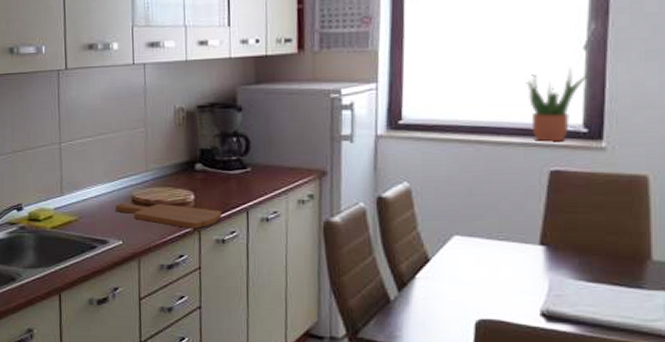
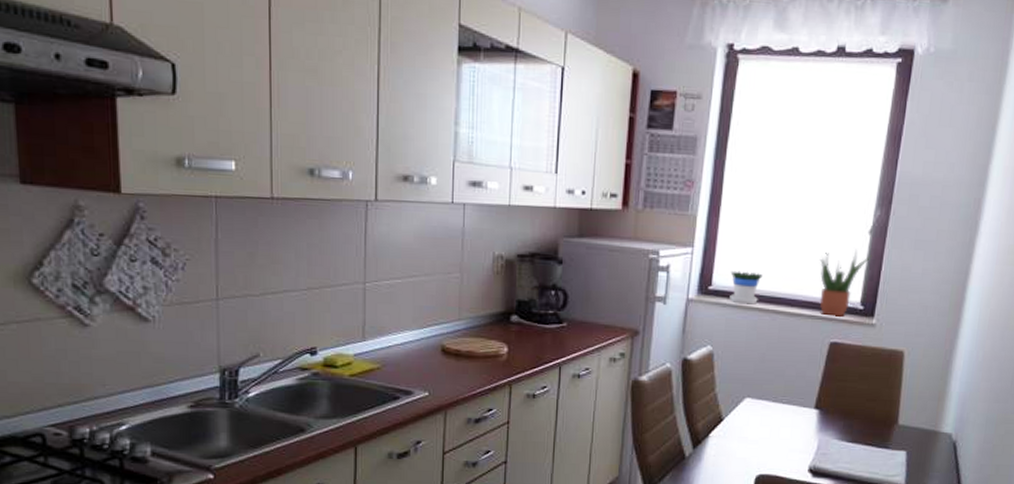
cutting board: present [115,203,222,229] -> none [423,352,534,383]
flowerpot: none [421,102,459,138] -> present [730,270,763,306]

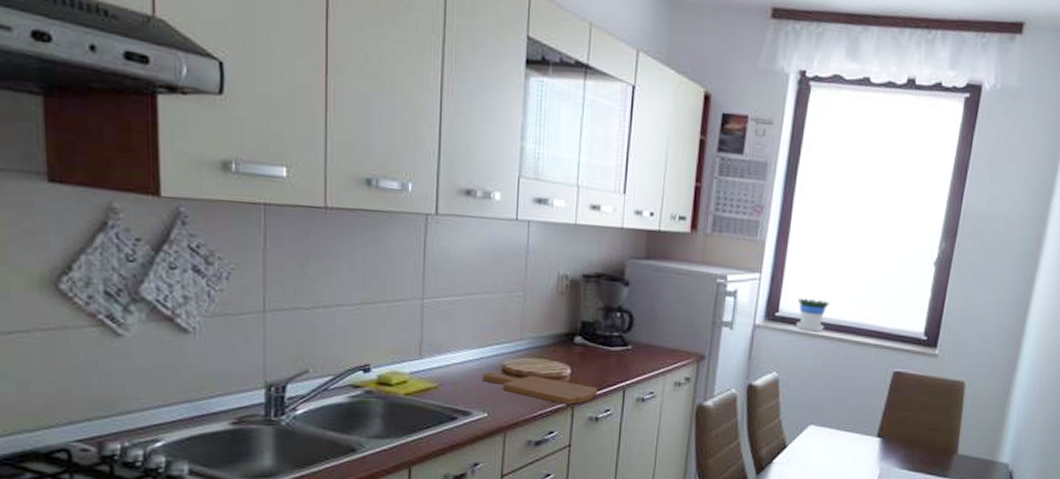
cutting board: none [423,352,534,383] -> present [483,372,598,405]
potted plant: present [819,250,872,318] -> none [884,281,936,348]

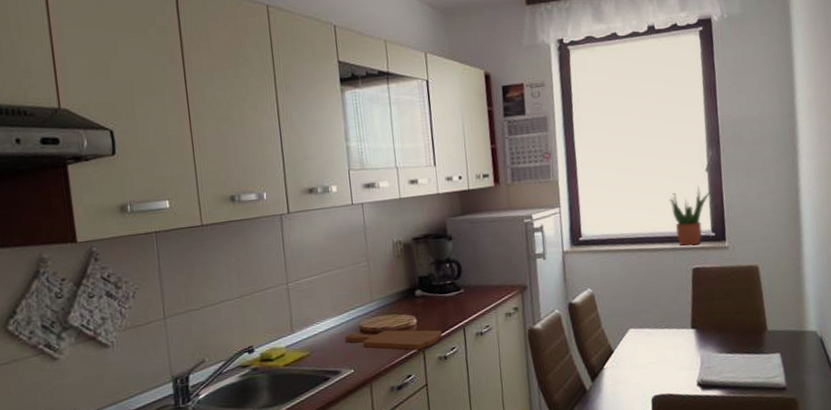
flowerpot: present [796,297,829,333] -> none [595,219,624,249]
potted plant: none [884,281,936,348] -> present [669,187,713,247]

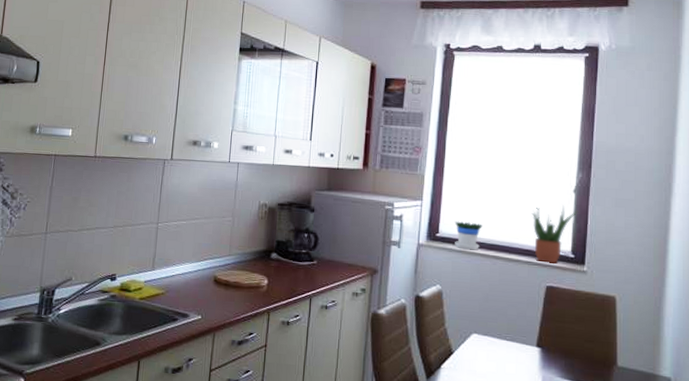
cutting board: present [345,329,442,350] -> none [199,281,289,311]
flowerpot: none [595,219,624,249] -> present [454,221,482,251]

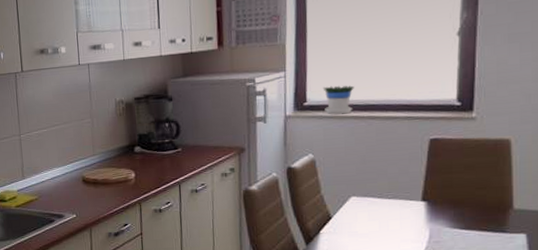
potted plant: present [531,206,578,265] -> none [409,52,463,116]

